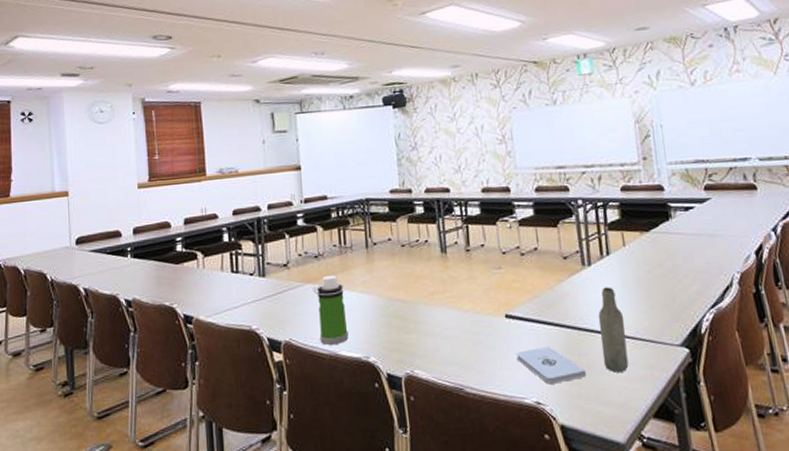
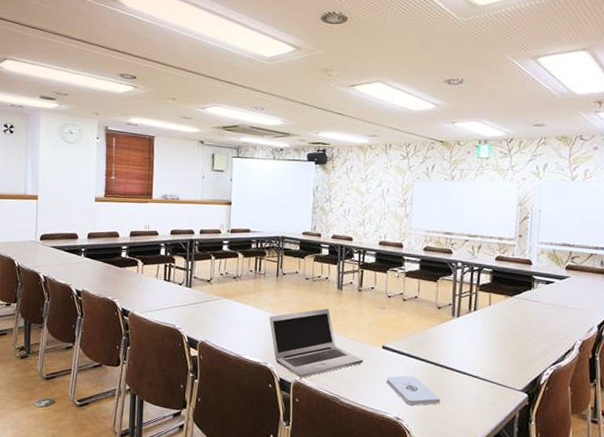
water bottle: present [312,274,349,345] -> none [228,294,254,349]
laptop: none [363,278,485,369] -> present [269,308,363,378]
bottle: present [598,287,629,373] -> none [456,336,479,405]

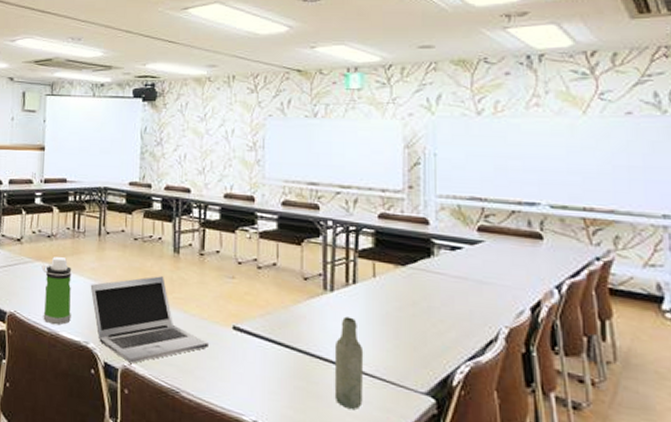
water bottle: none [228,294,254,349] -> present [41,256,72,325]
notepad: present [386,375,440,406] -> none [240,365,313,407]
bottle: none [456,336,479,405] -> present [334,316,364,409]

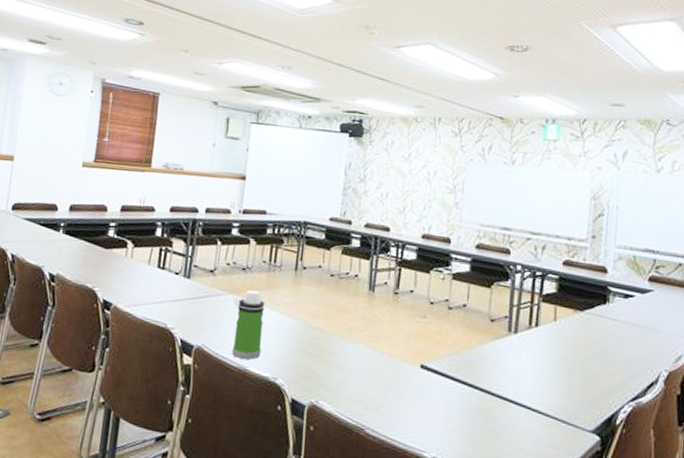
laptop: present [90,276,208,363] -> none [282,313,396,400]
bottle: present [334,316,364,409] -> none [510,358,540,446]

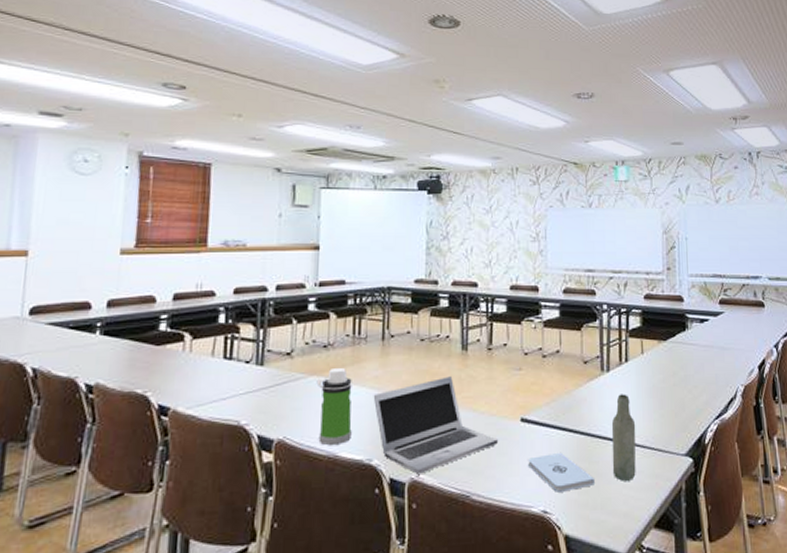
laptop: none [282,313,396,400] -> present [373,376,498,474]
notepad: none [424,404,490,444] -> present [528,452,594,492]
bottle: none [510,358,540,446] -> present [611,394,636,481]

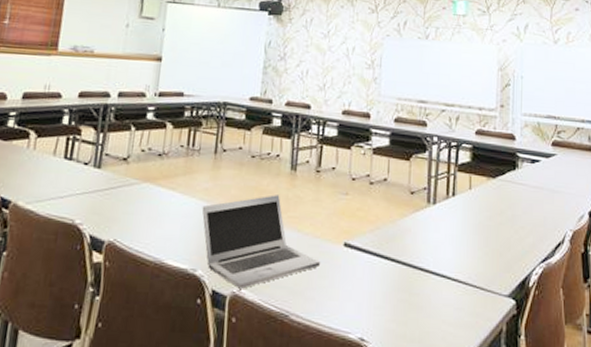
water bottle: present [316,367,352,445] -> none [147,176,183,252]
notepad: present [528,452,594,492] -> none [348,280,414,321]
bottle: present [611,394,636,481] -> none [432,228,459,317]

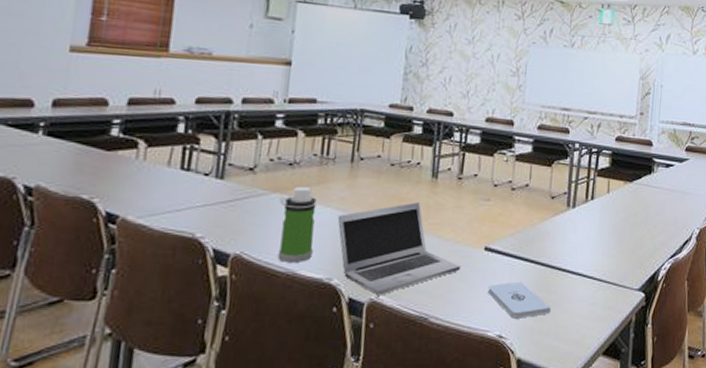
water bottle: none [147,176,183,252] -> present [277,186,317,262]
notepad: none [348,280,414,321] -> present [488,281,550,319]

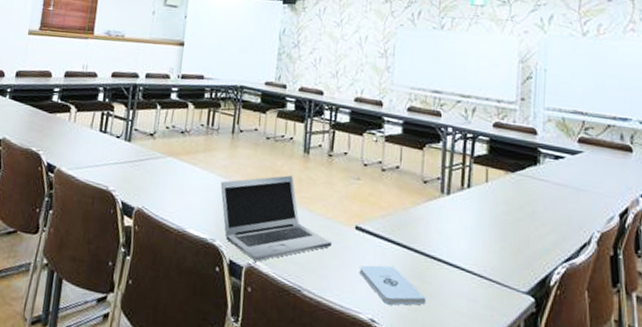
water bottle: present [277,186,317,262] -> none [171,152,203,222]

